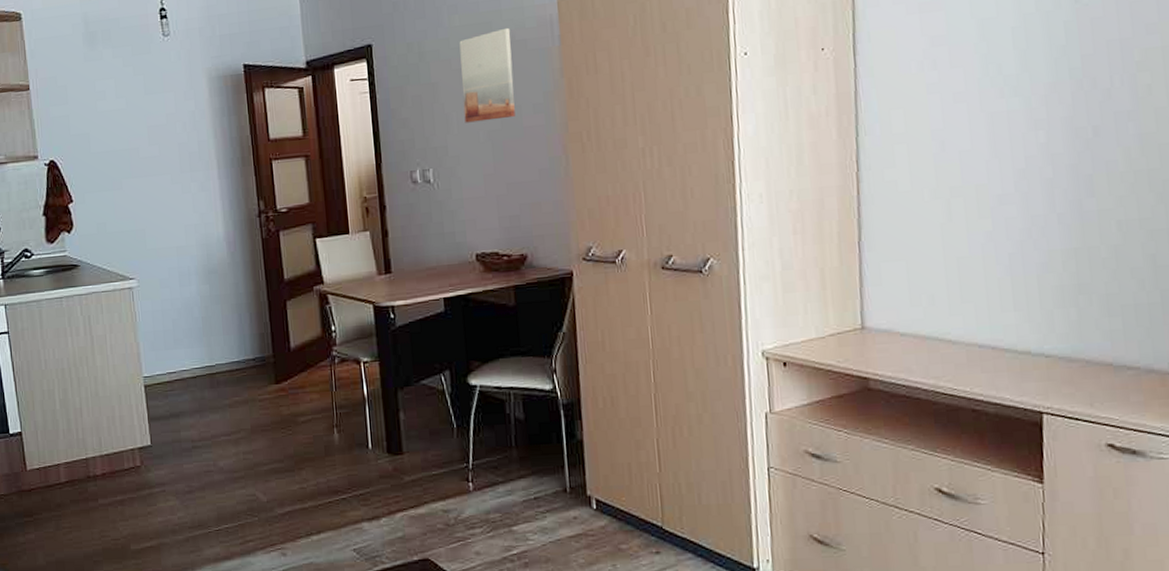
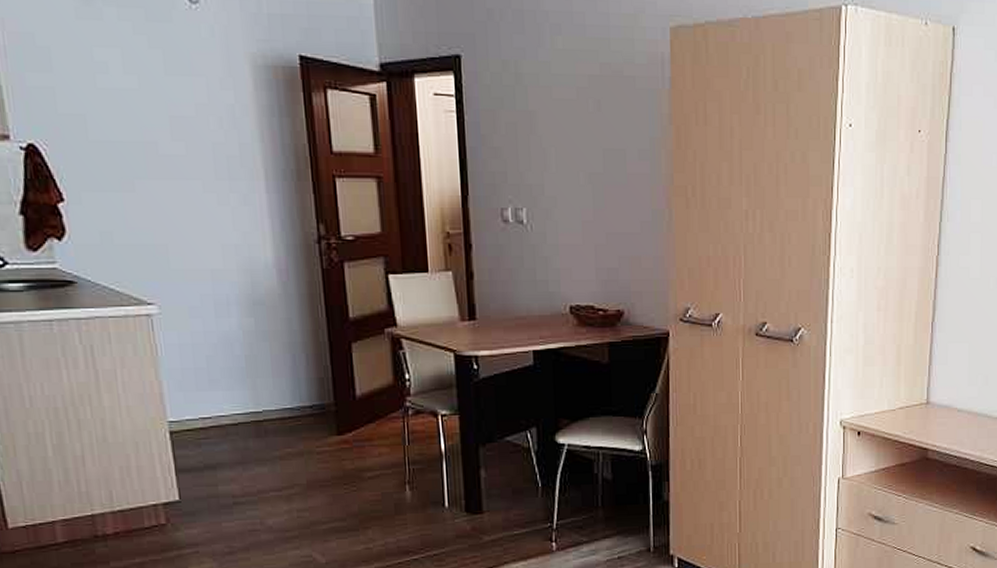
wall art: present [459,27,515,123] -> none [562,60,620,162]

